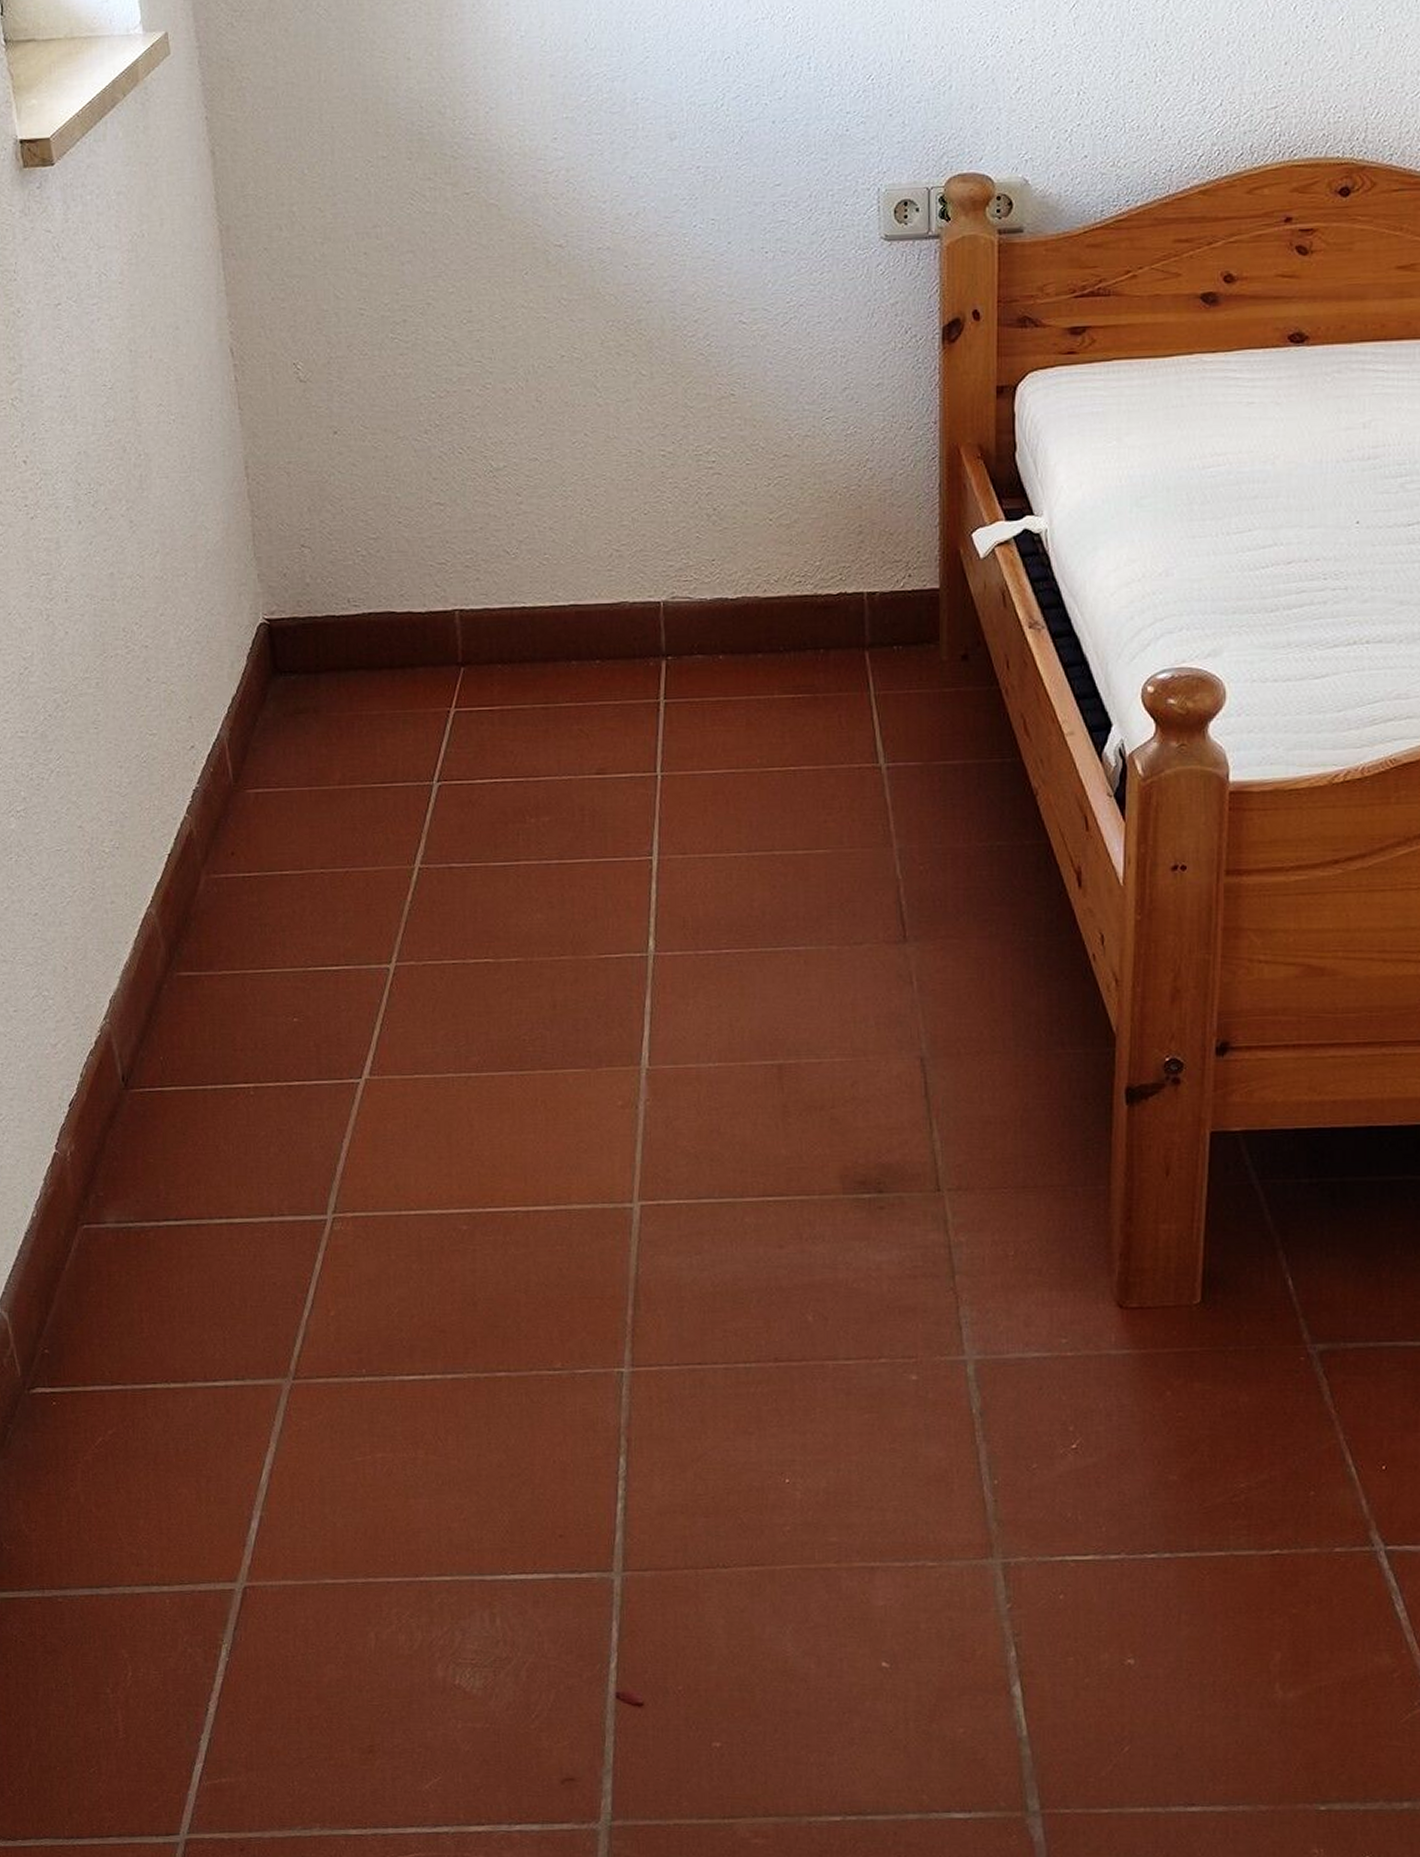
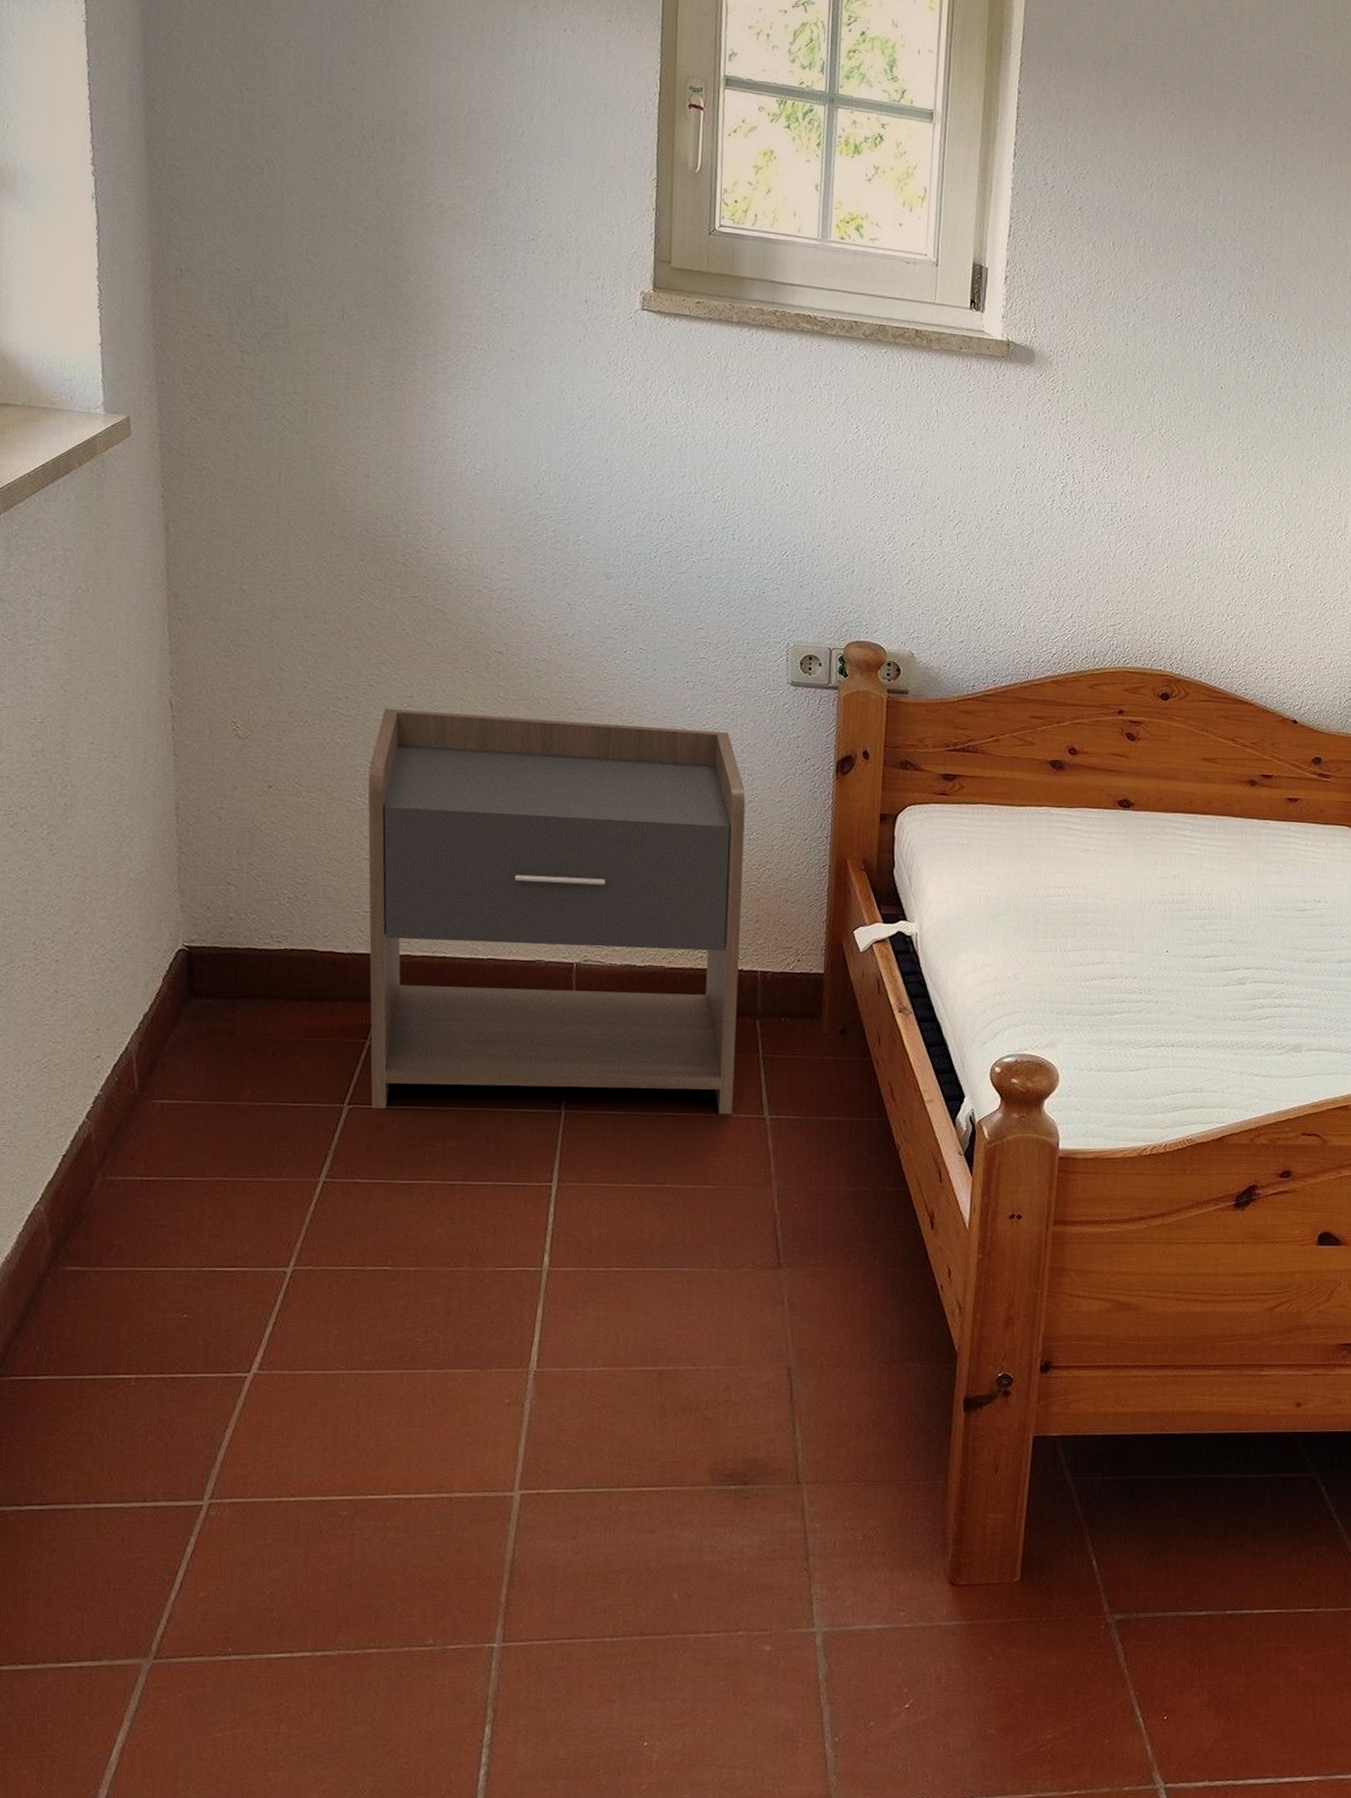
nightstand: none [432,307,844,785] -> present [367,709,746,1115]

